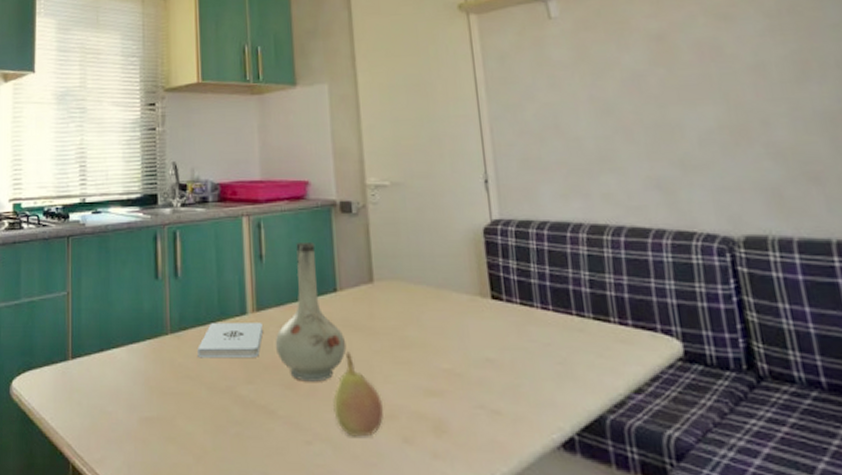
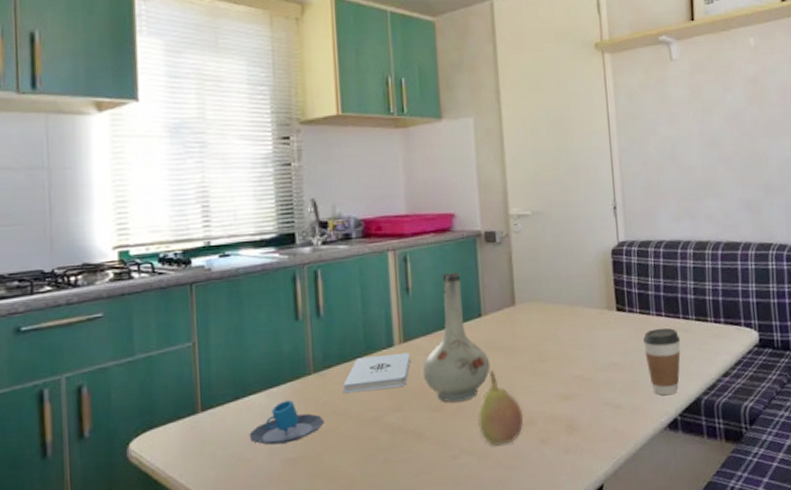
mug: none [111,358,179,401] -> present [249,400,324,445]
coffee cup: none [525,324,576,408] -> present [642,327,681,396]

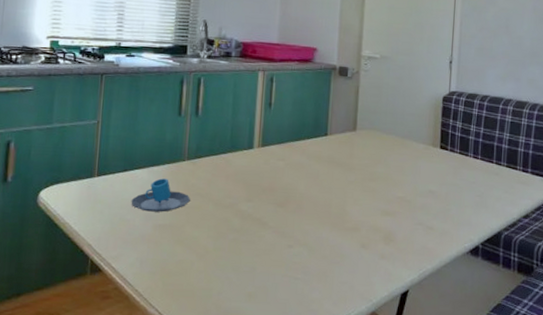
notepad: present [343,353,410,394] -> none [209,154,265,182]
vase: present [422,272,491,403] -> none [273,96,329,202]
fruit: present [478,370,524,446] -> none [312,181,351,243]
coffee cup: present [642,327,681,396] -> none [458,168,491,226]

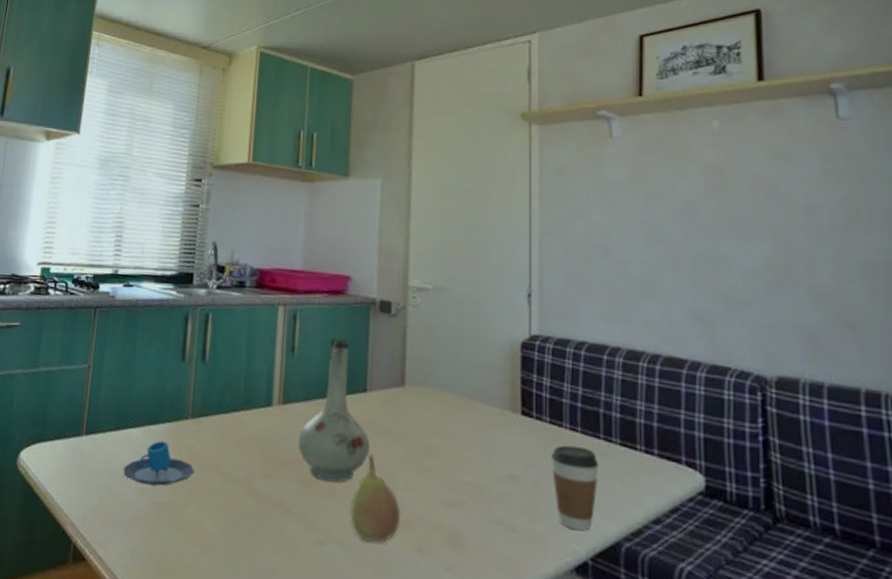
vase: none [273,96,329,202] -> present [297,338,370,483]
fruit: none [312,181,351,243] -> present [350,454,401,543]
coffee cup: none [458,168,491,226] -> present [550,445,599,531]

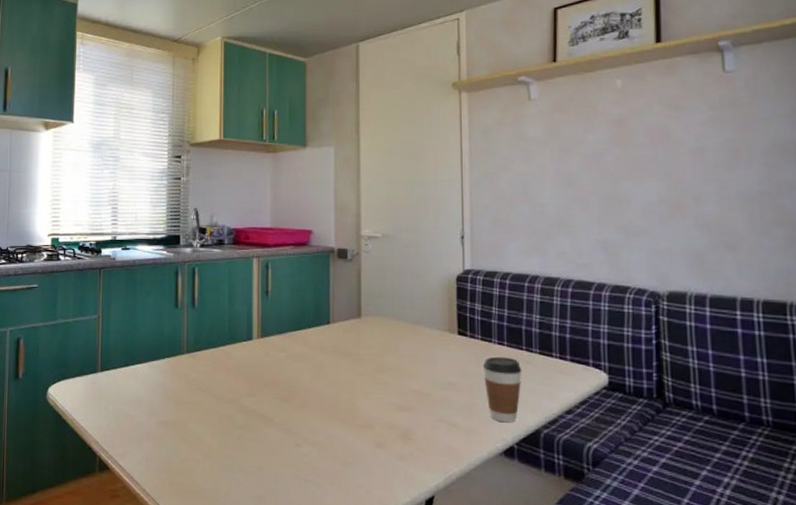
mug: present [123,441,194,486] -> none [134,373,192,408]
vase: present [297,338,370,483] -> none [275,282,335,397]
fruit: present [350,454,401,543] -> none [321,373,362,442]

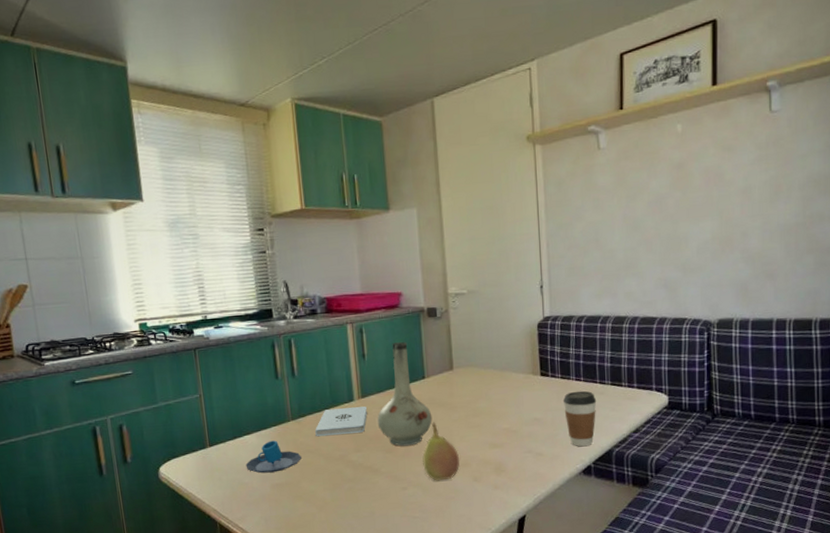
mug: none [134,373,192,408] -> present [245,440,302,473]
notepad: none [209,346,265,375] -> present [315,406,367,437]
vase: none [275,282,335,397] -> present [377,342,433,446]
fruit: none [321,373,362,442] -> present [422,422,460,481]

